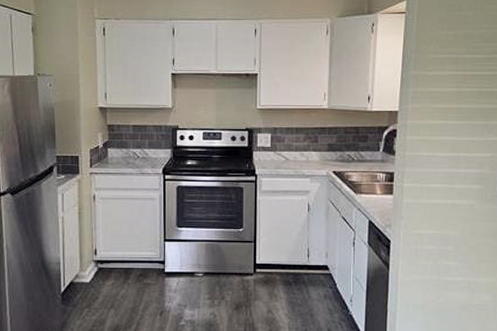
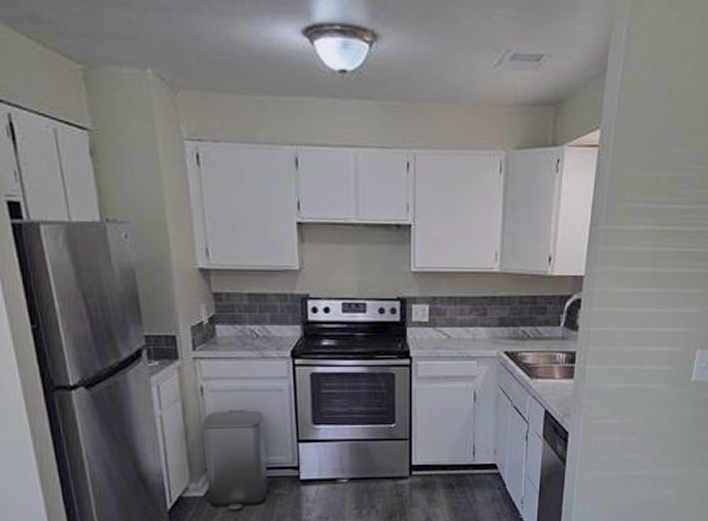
pedal bin: none [92,214,140,295] -> present [201,410,269,510]

